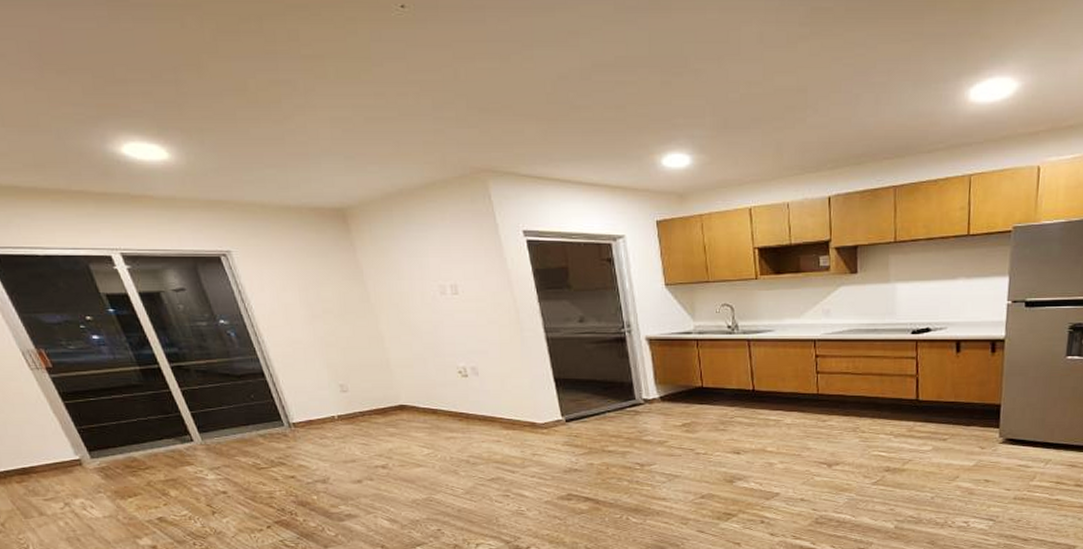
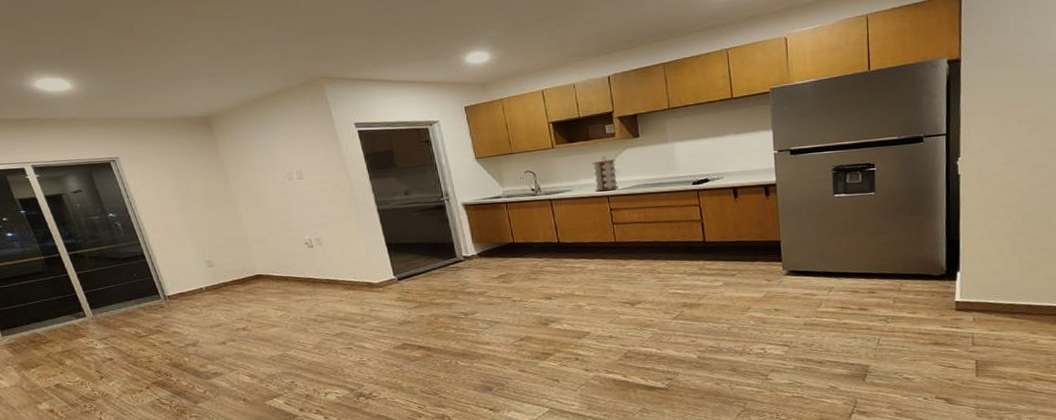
spice rack: none [799,292,828,334] -> present [591,155,619,192]

